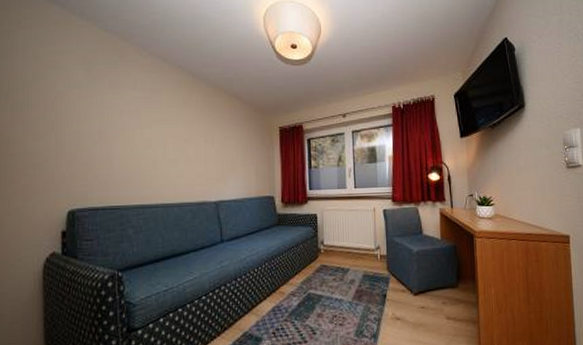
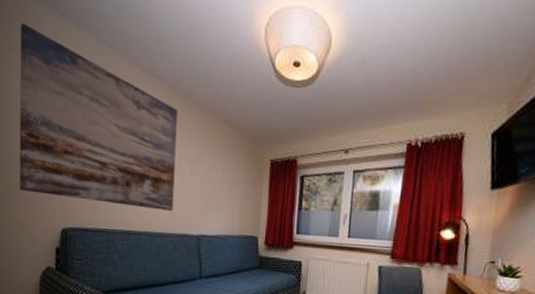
wall art: none [16,13,189,182] -> present [19,22,178,211]

